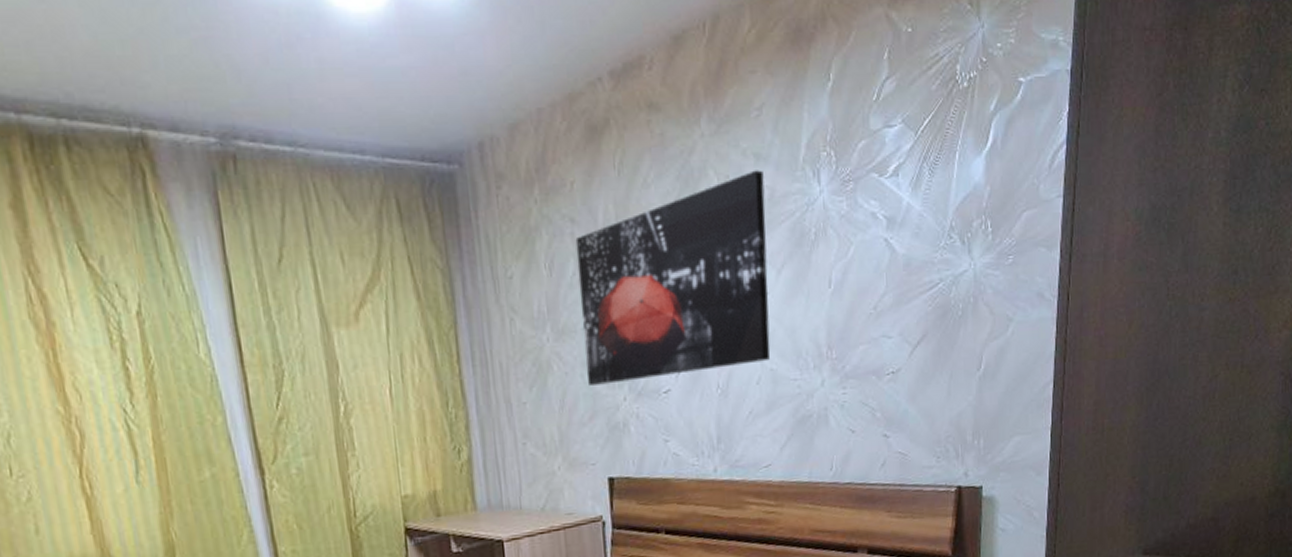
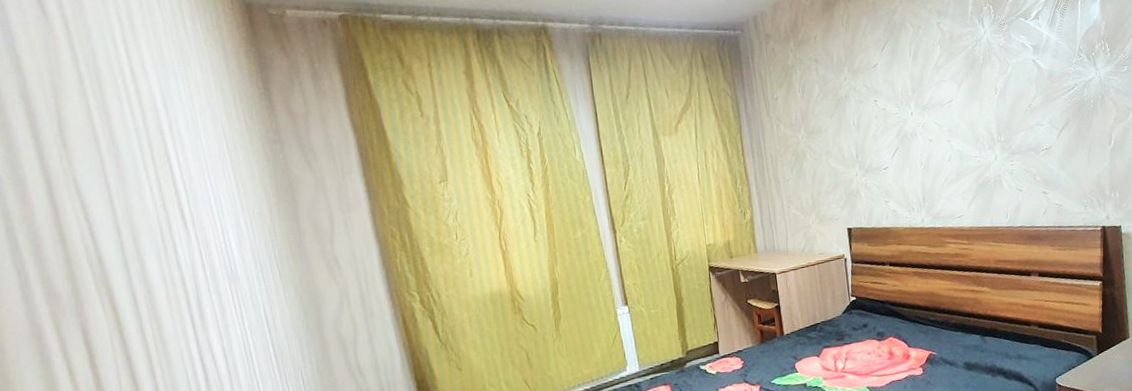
wall art: present [575,170,771,386] -> none [818,21,957,167]

